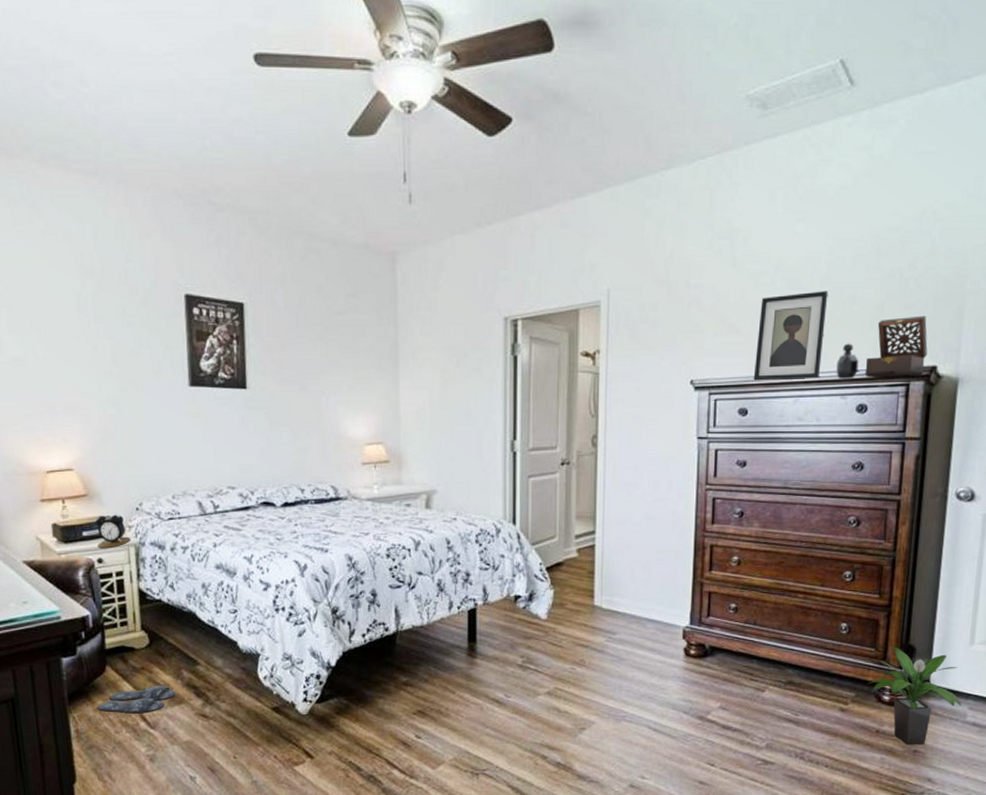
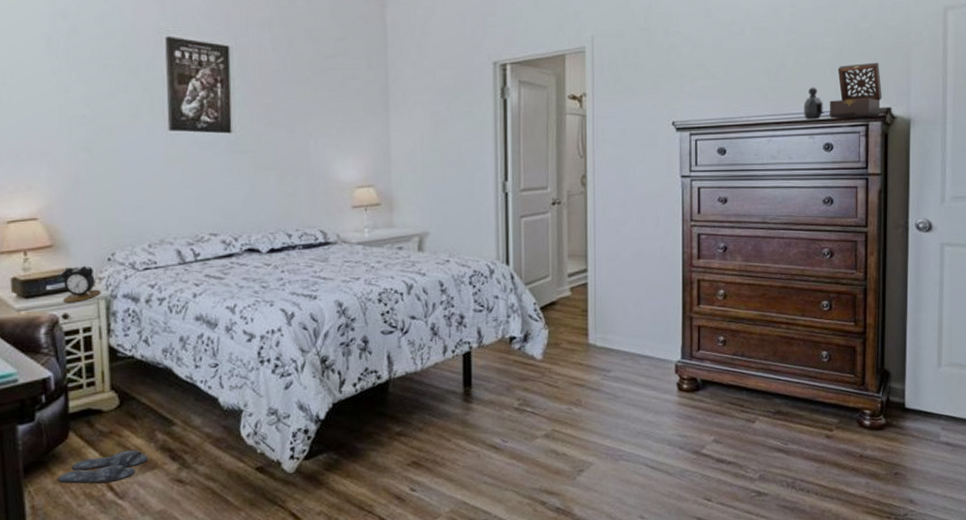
picture frame: present [753,291,828,381] -> none [729,39,793,122]
potted plant: present [867,647,962,744] -> none [849,372,935,467]

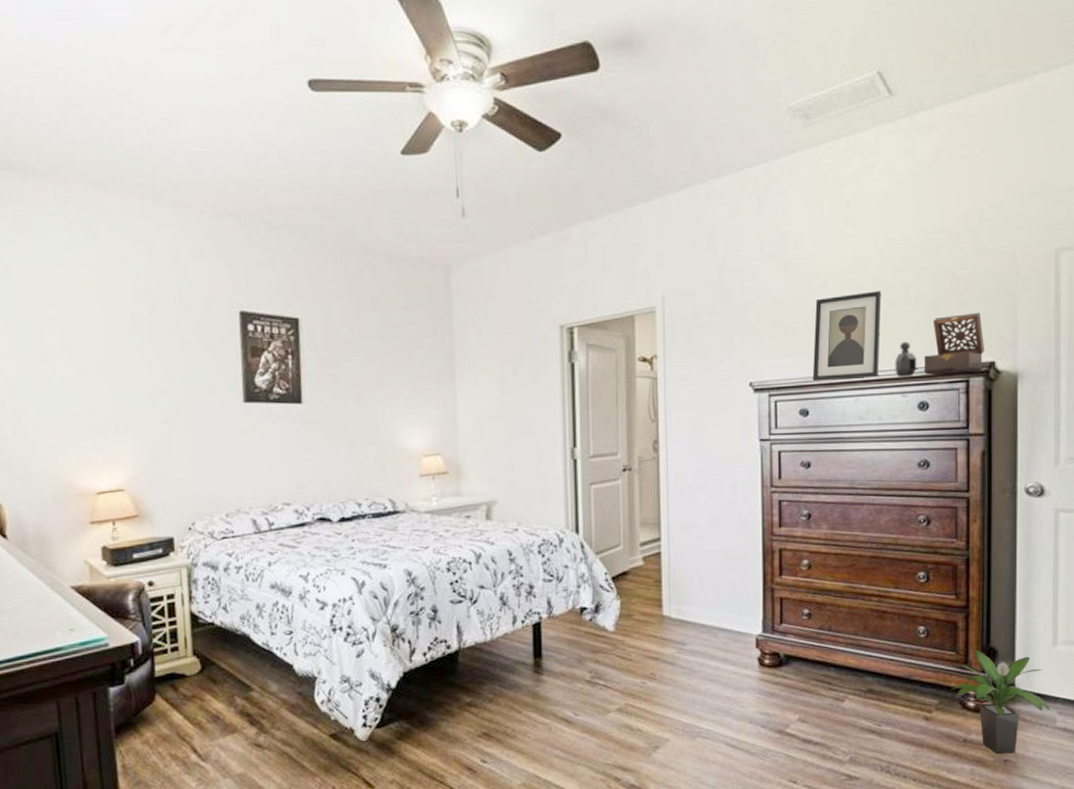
slippers: present [57,450,149,484] -> none [145,714,229,746]
alarm clock: present [61,263,101,303] -> none [147,532,183,571]
picture frame: none [729,39,793,122] -> present [812,291,882,381]
potted plant: none [849,372,935,467] -> present [950,649,1051,753]

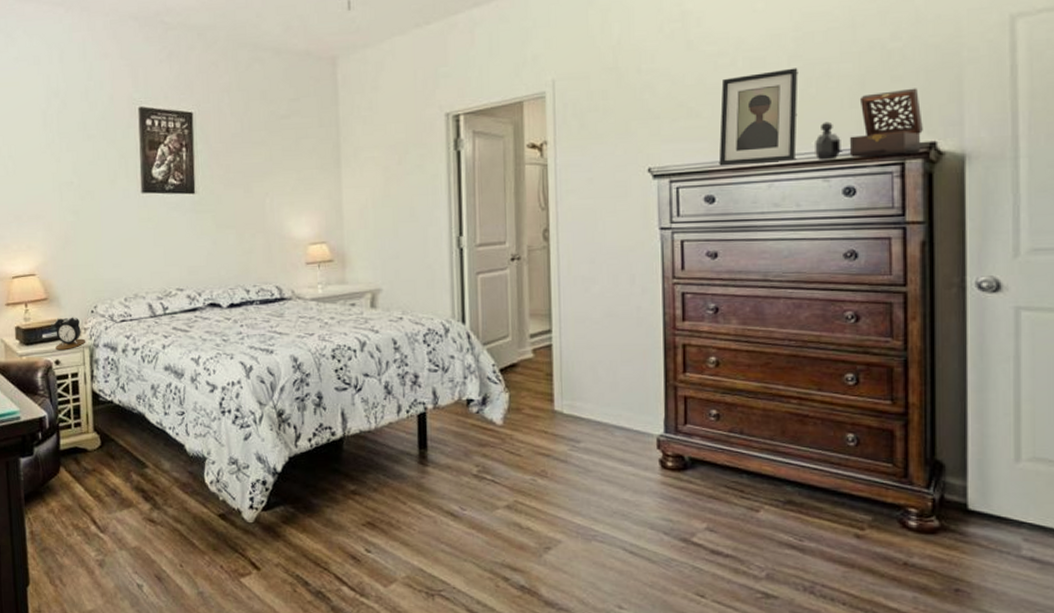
alarm clock: none [147,532,183,571] -> present [54,314,86,351]
potted plant: present [950,649,1051,753] -> none [887,462,1013,582]

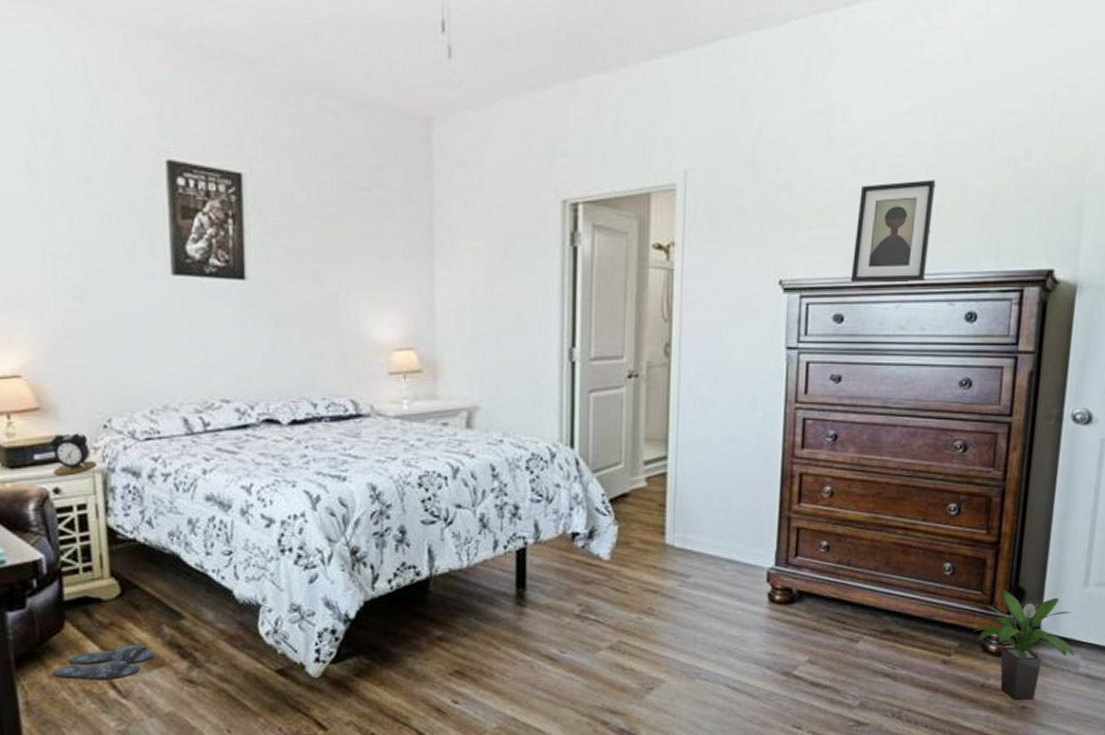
slippers: none [51,488,125,517] -> present [53,645,155,680]
perfume bottle: present [813,121,841,160] -> none [942,241,969,282]
jewelry box: present [850,88,923,158] -> none [976,212,1044,283]
potted plant: none [887,462,1013,582] -> present [972,589,1075,700]

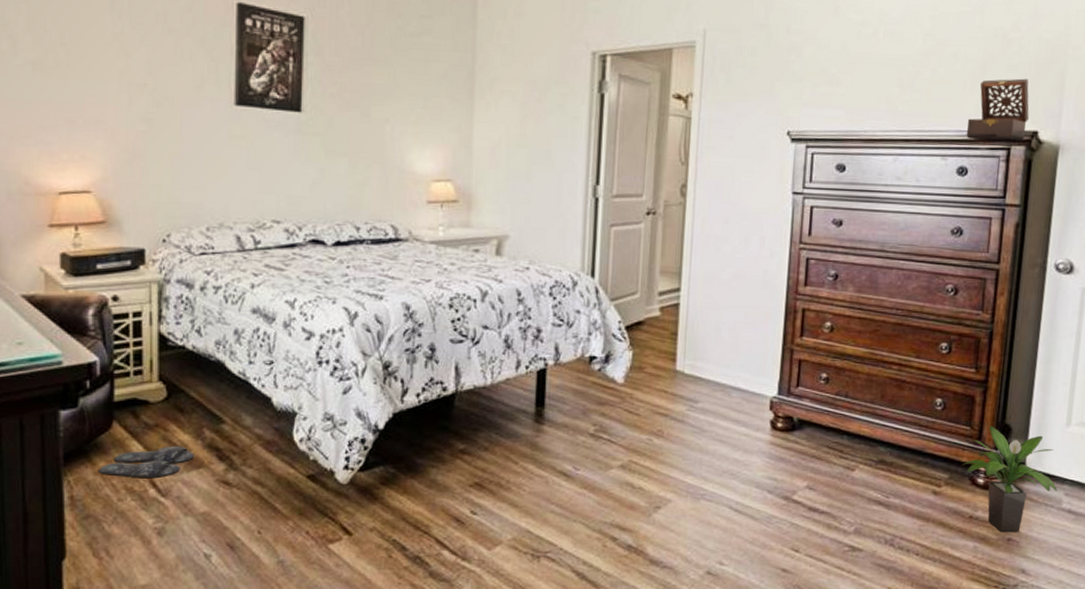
alarm clock: present [51,430,97,476] -> none [113,242,154,285]
picture frame: present [850,180,936,283] -> none [852,46,931,138]
jewelry box: none [976,212,1044,283] -> present [967,78,1029,142]

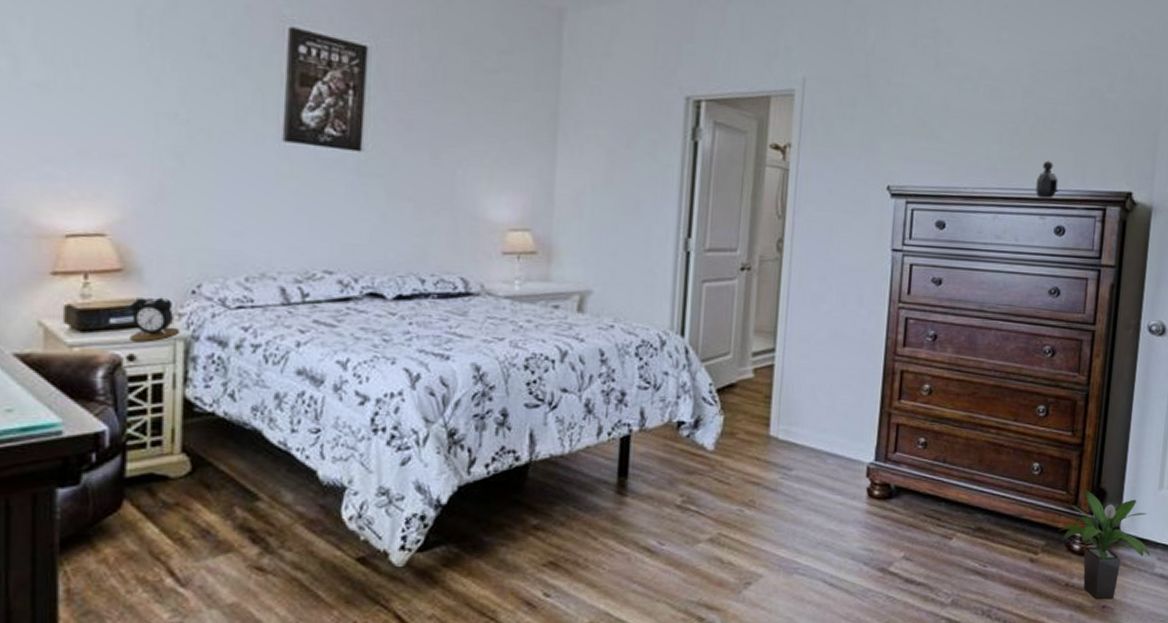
slippers: present [98,446,195,479] -> none [103,528,223,566]
alarm clock: none [113,242,154,285] -> present [130,293,180,342]
perfume bottle: none [936,102,961,139] -> present [1034,160,1058,199]
jewelry box: present [967,78,1029,142] -> none [1064,139,1124,202]

